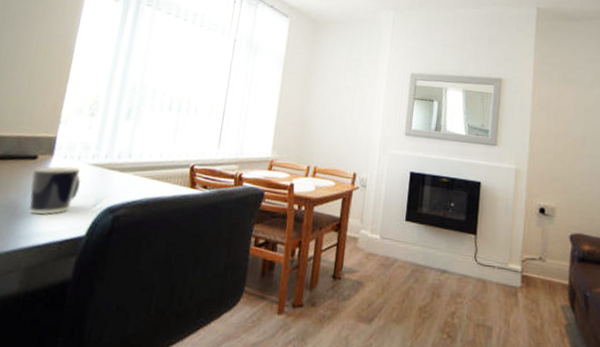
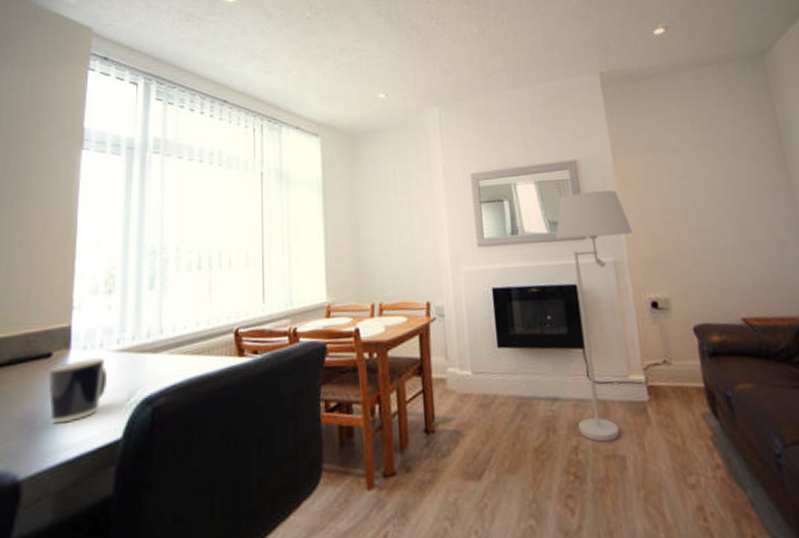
floor lamp: none [459,106,537,314] -> present [556,190,633,442]

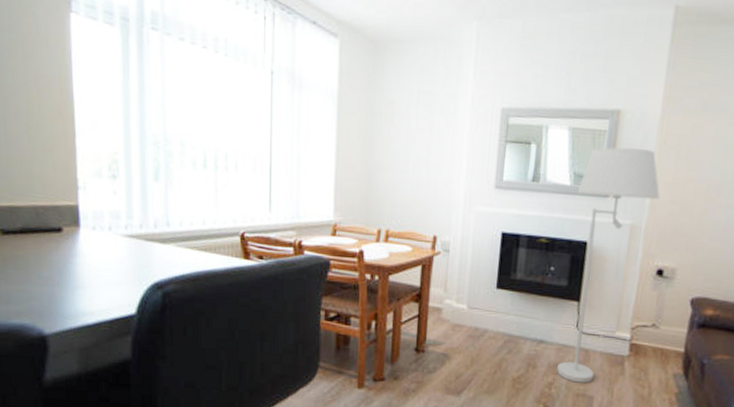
mug: present [47,357,108,424] -> none [61,238,119,293]

